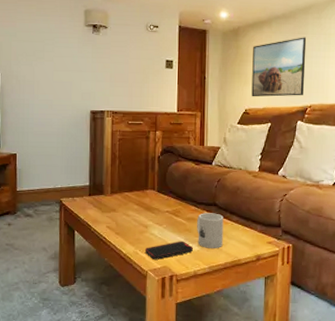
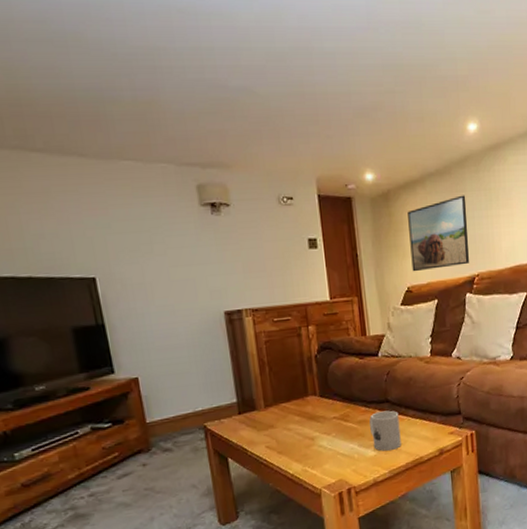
smartphone: present [144,241,194,260] -> none [314,447,370,475]

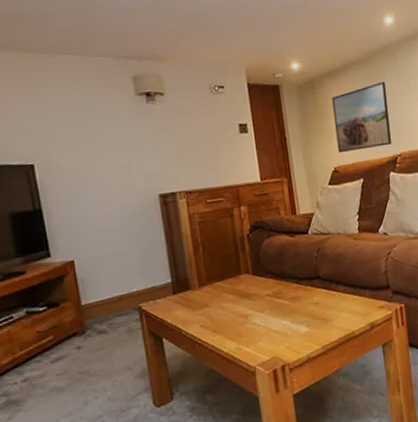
mug: present [369,410,401,451] -> none [301,286,333,327]

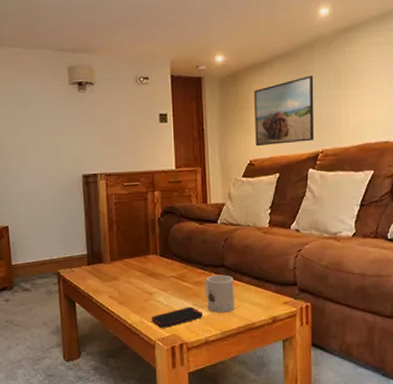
smartphone: none [248,324,303,352] -> present [151,306,204,328]
mug: none [301,286,333,327] -> present [205,275,235,313]

